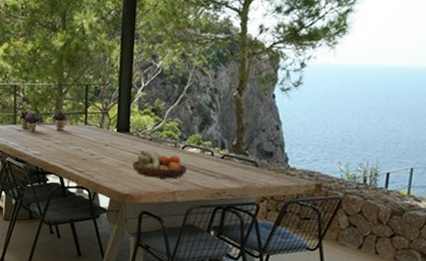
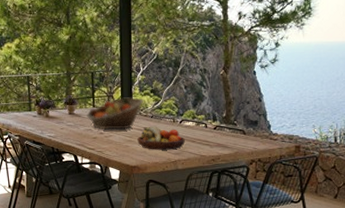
fruit basket: none [77,115,143,152] -> present [87,97,144,130]

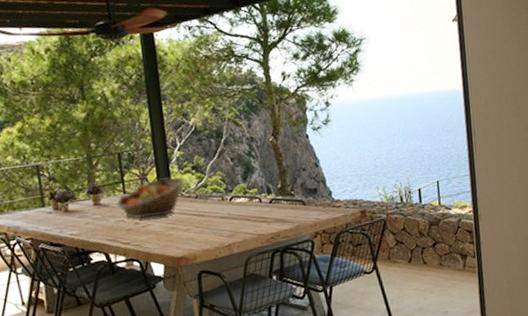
fruit bowl: present [137,126,185,150] -> none [181,207,238,236]

